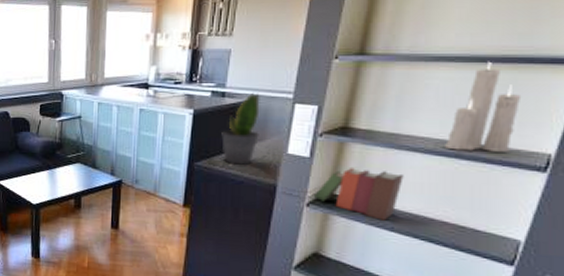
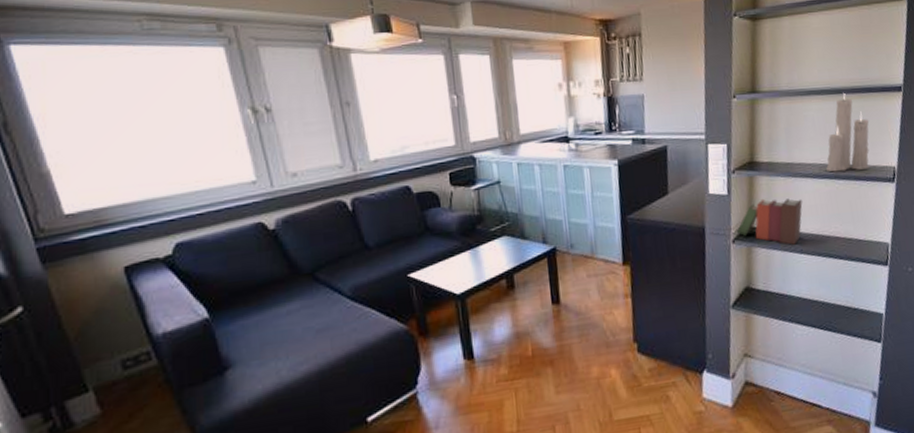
potted plant: present [221,92,260,166] -> none [647,136,682,213]

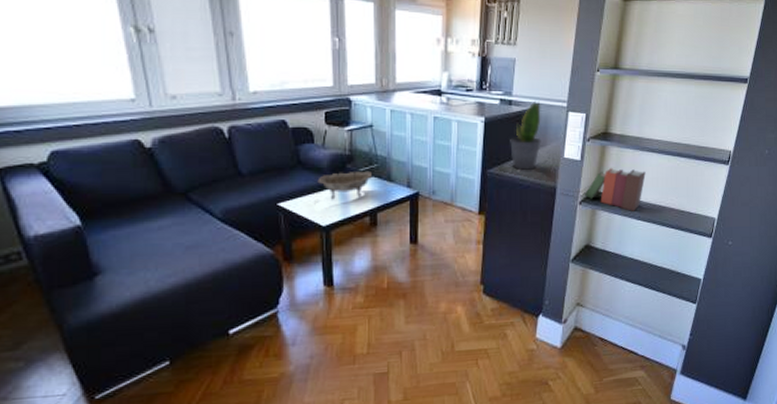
decorative bowl: none [447,231,504,265] -> present [317,172,372,200]
potted plant: none [647,136,682,213] -> present [510,100,541,171]
candle: present [825,92,870,173] -> none [670,78,714,150]

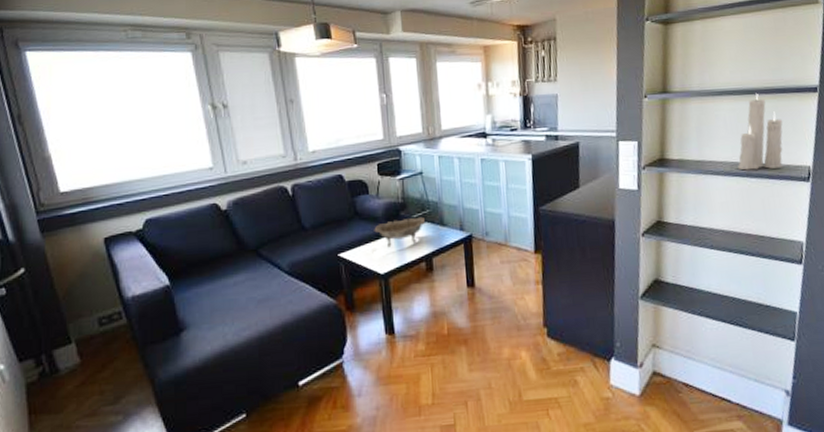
potted plant: present [510,100,541,171] -> none [560,133,593,206]
books: present [584,167,646,211] -> none [645,194,713,240]
candle: none [670,78,714,150] -> present [737,93,783,171]

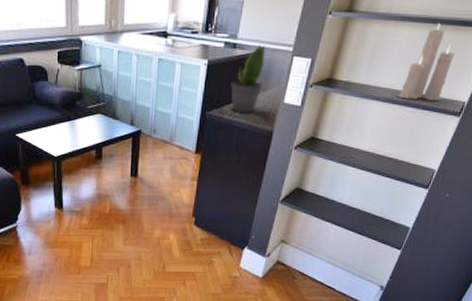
decorative bowl: present [374,217,425,248] -> none [50,108,99,134]
potted plant: none [560,133,593,206] -> present [231,44,266,115]

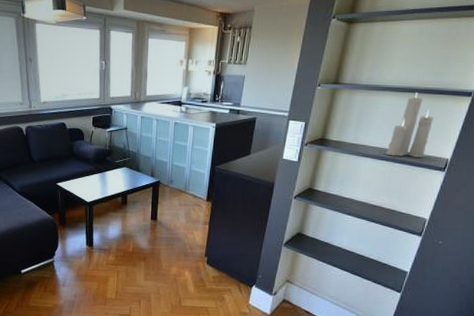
potted plant: present [231,44,266,115] -> none [236,110,265,169]

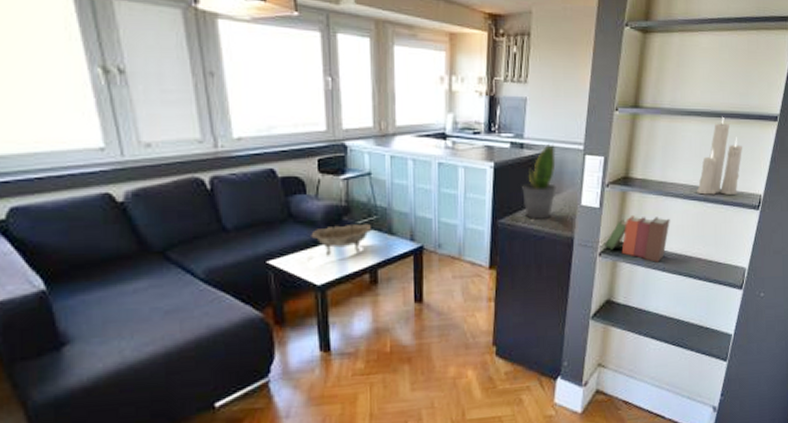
decorative bowl: none [85,162,125,183] -> present [311,224,371,256]
potted plant: none [236,110,265,169] -> present [522,143,556,221]
books: none [299,168,359,208] -> present [604,214,670,262]

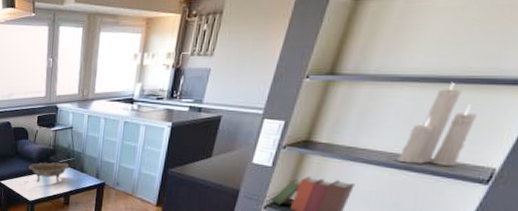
potted plant: present [522,143,556,221] -> none [194,108,233,173]

